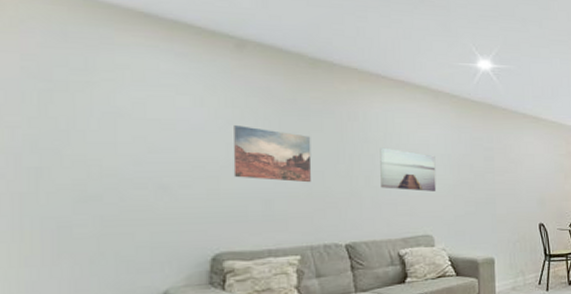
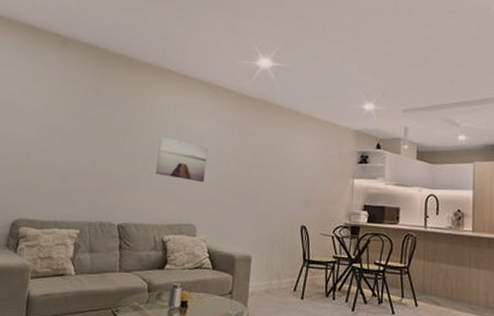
wall art: present [233,125,312,183] -> none [40,109,105,164]

